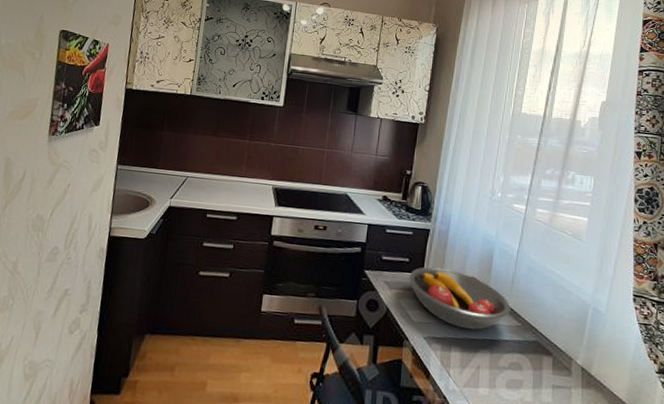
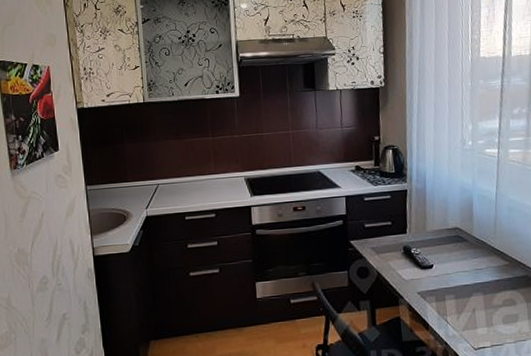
fruit bowl: present [409,267,511,330] -> none [394,224,497,277]

